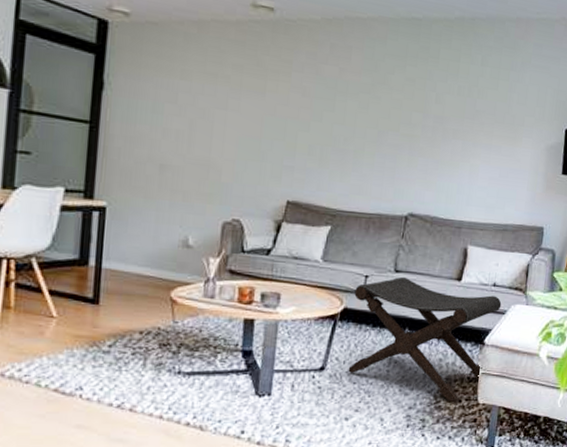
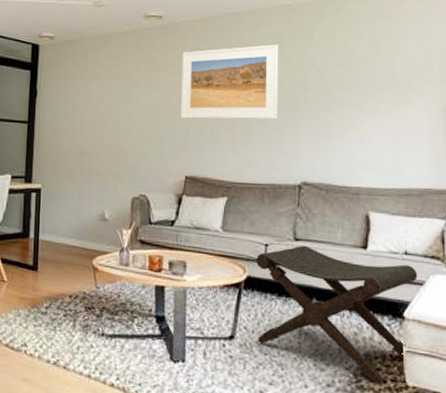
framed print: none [286,56,403,146] -> present [180,44,279,120]

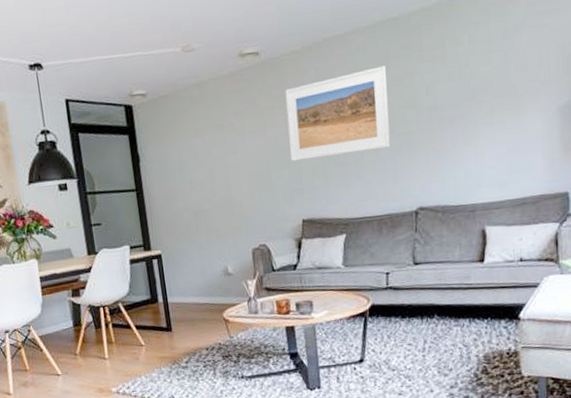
footstool: present [256,245,418,384] -> none [378,267,533,379]

